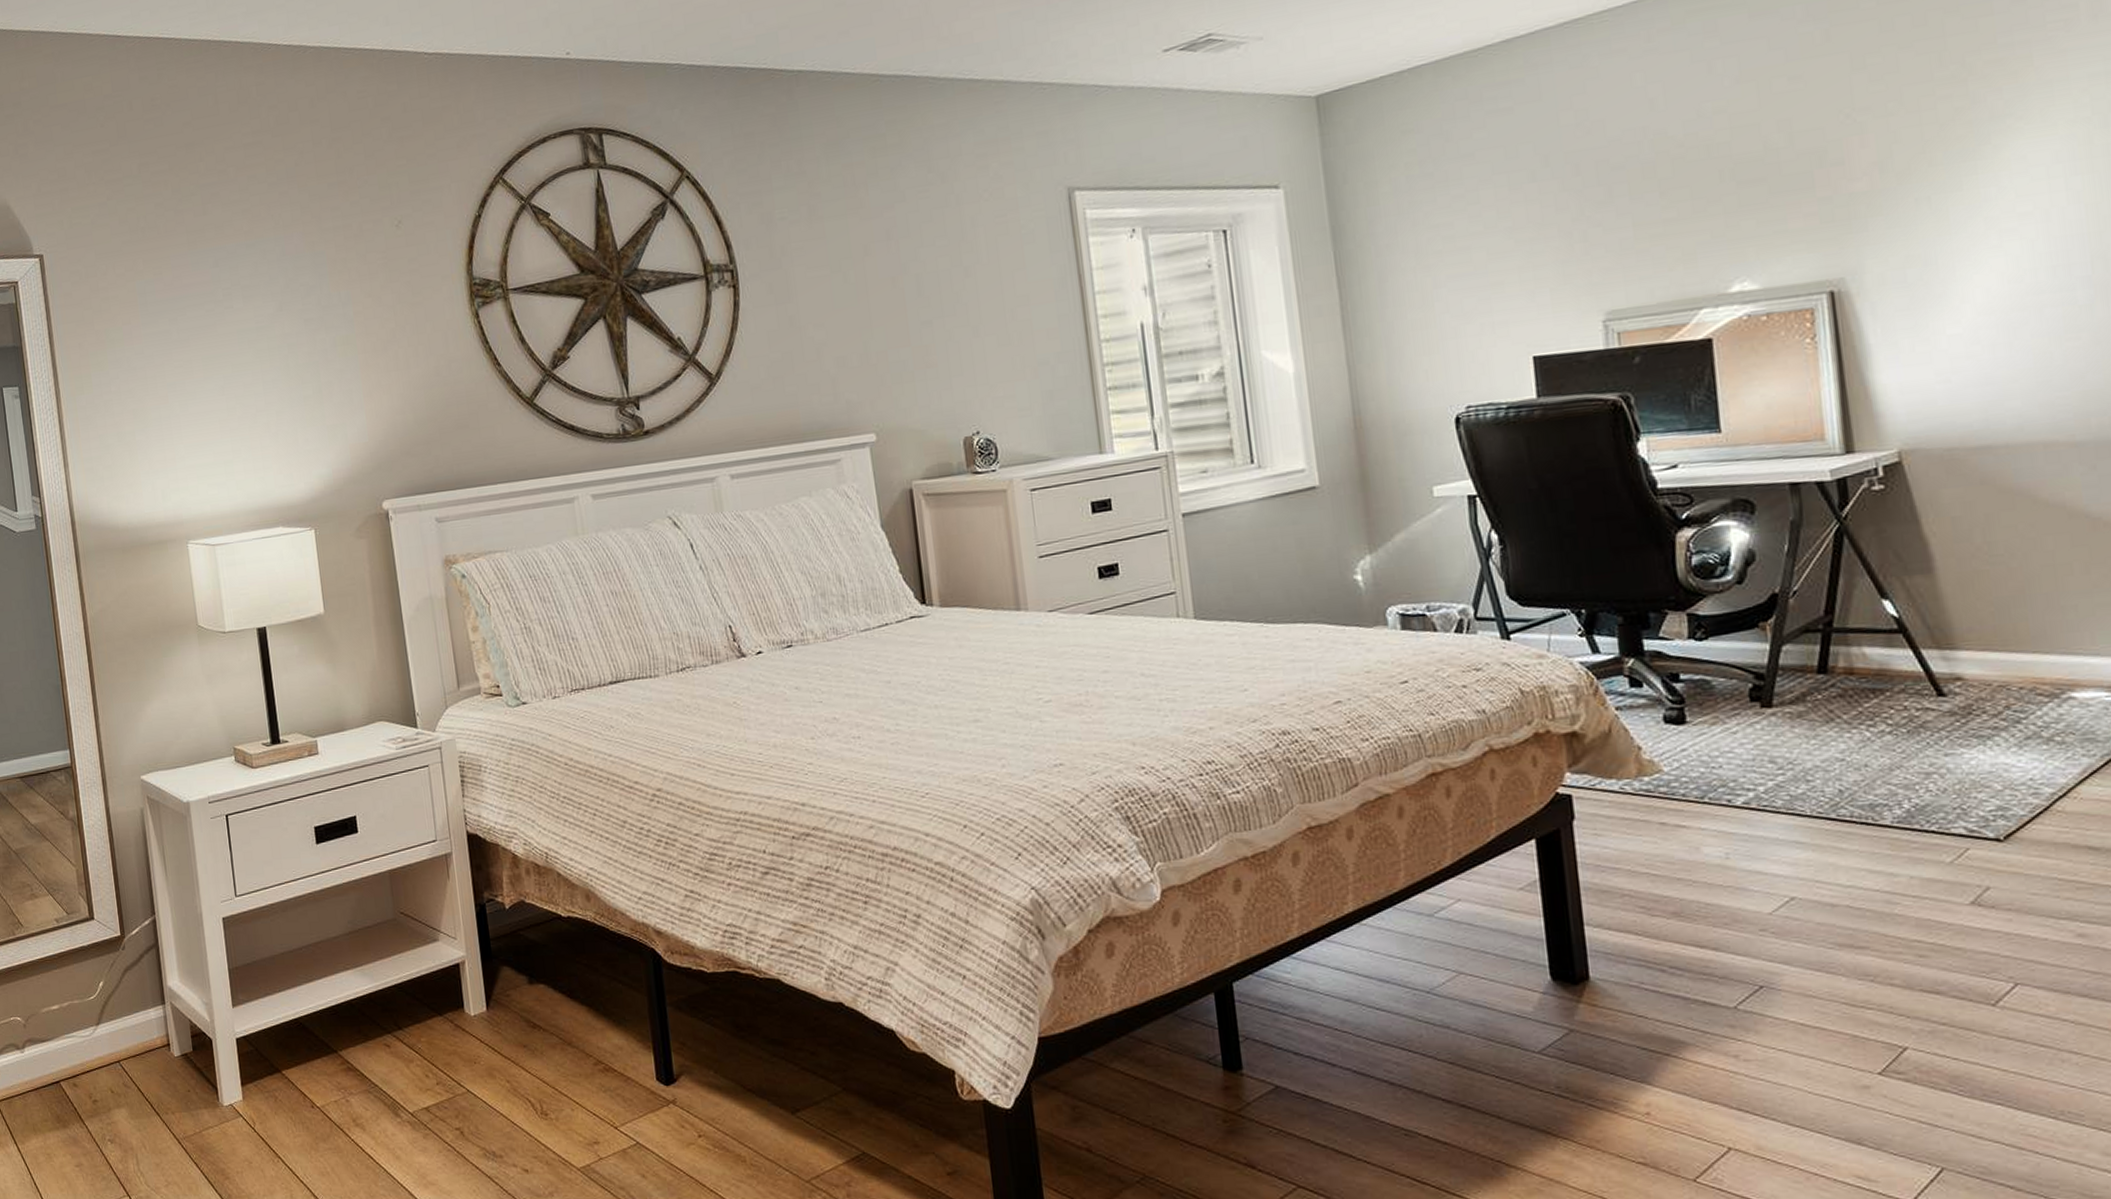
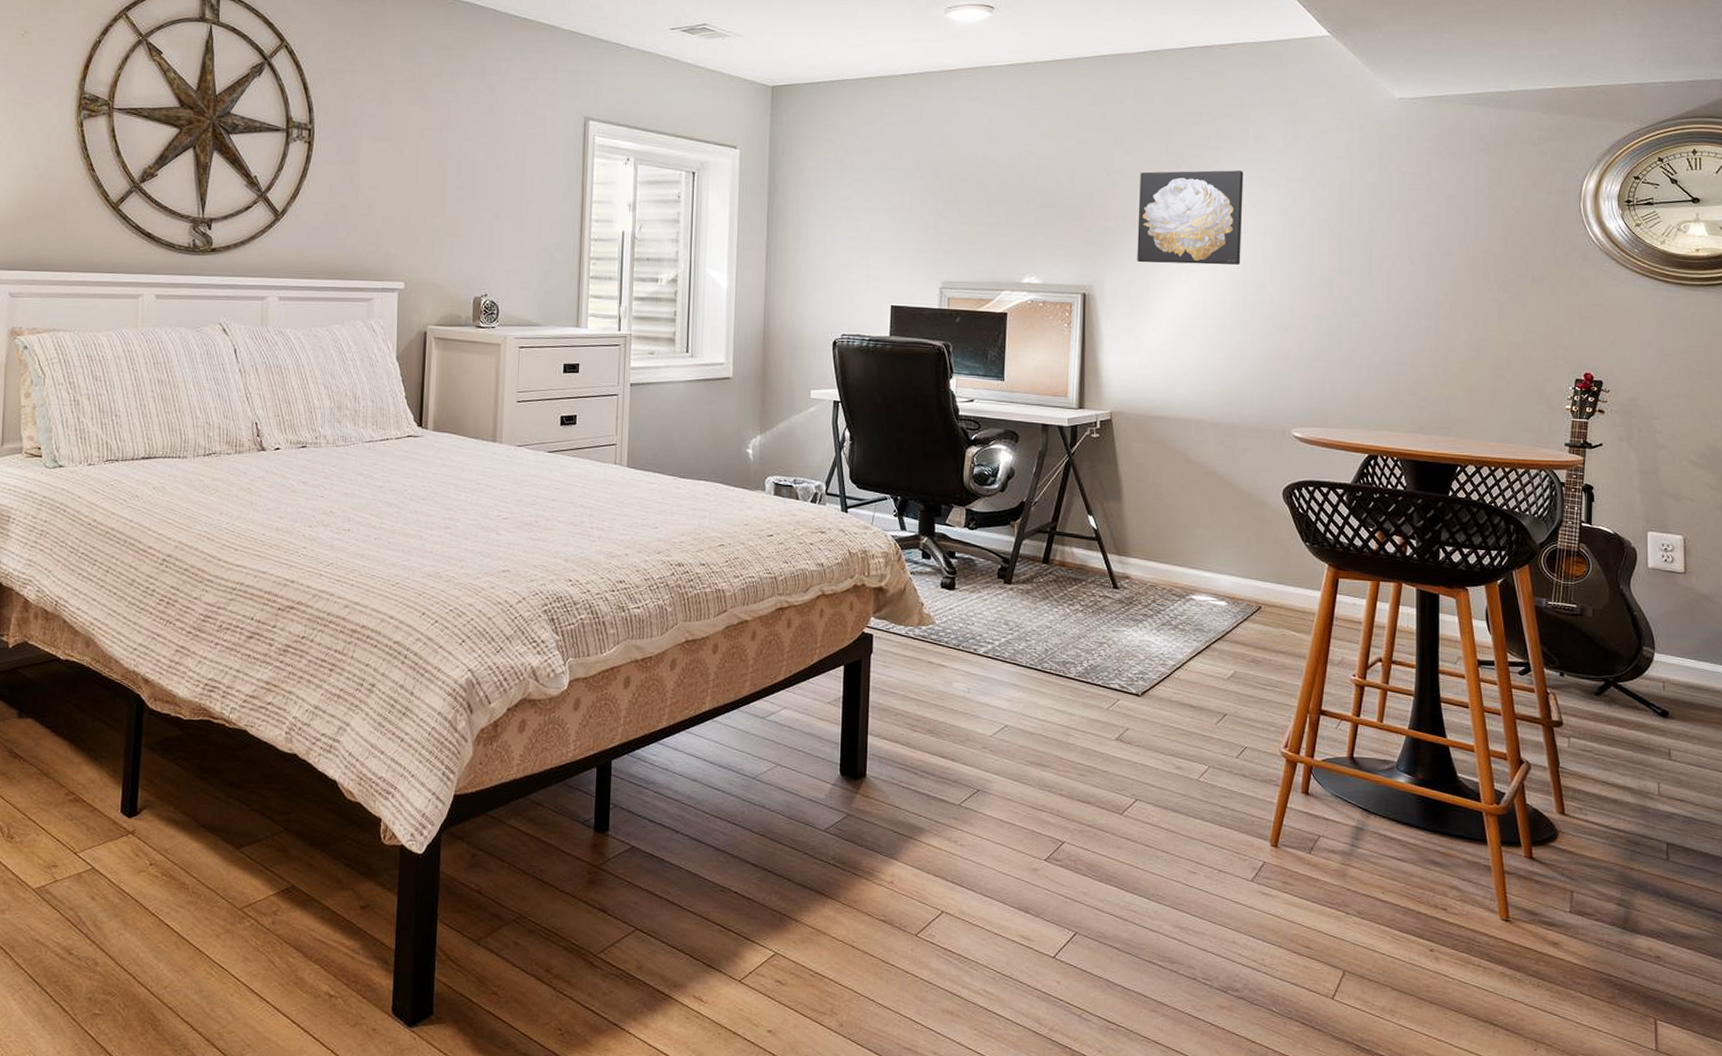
wall art: none [1900,68,2091,233] -> present [1137,170,1244,265]

